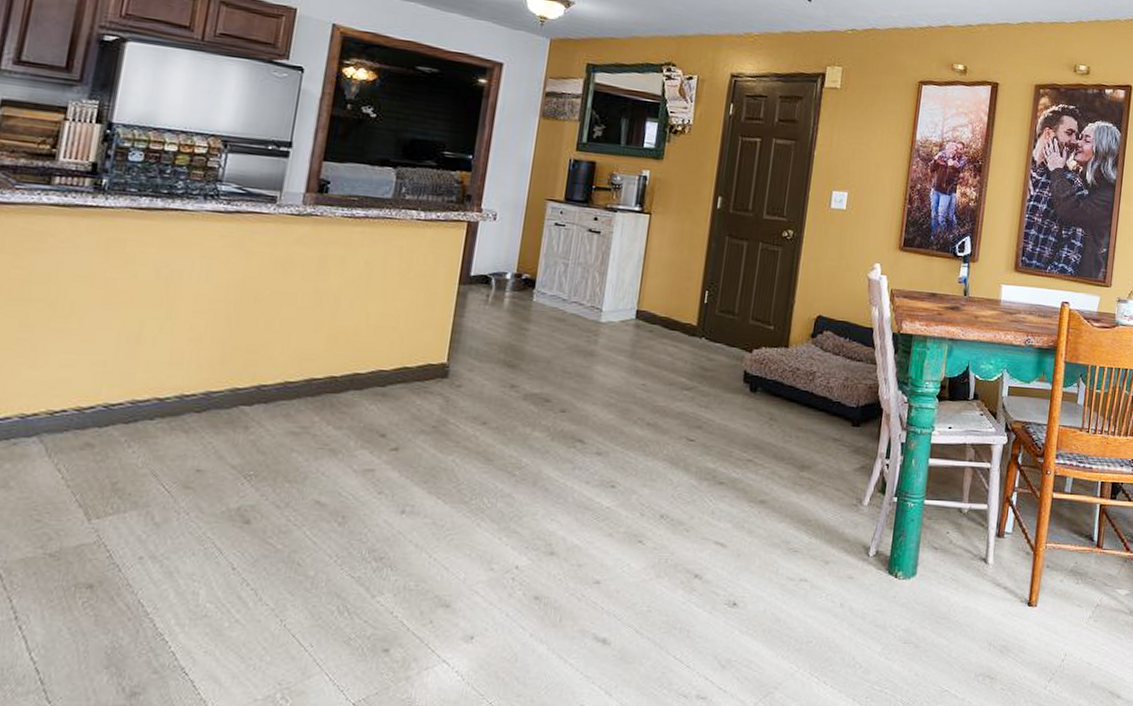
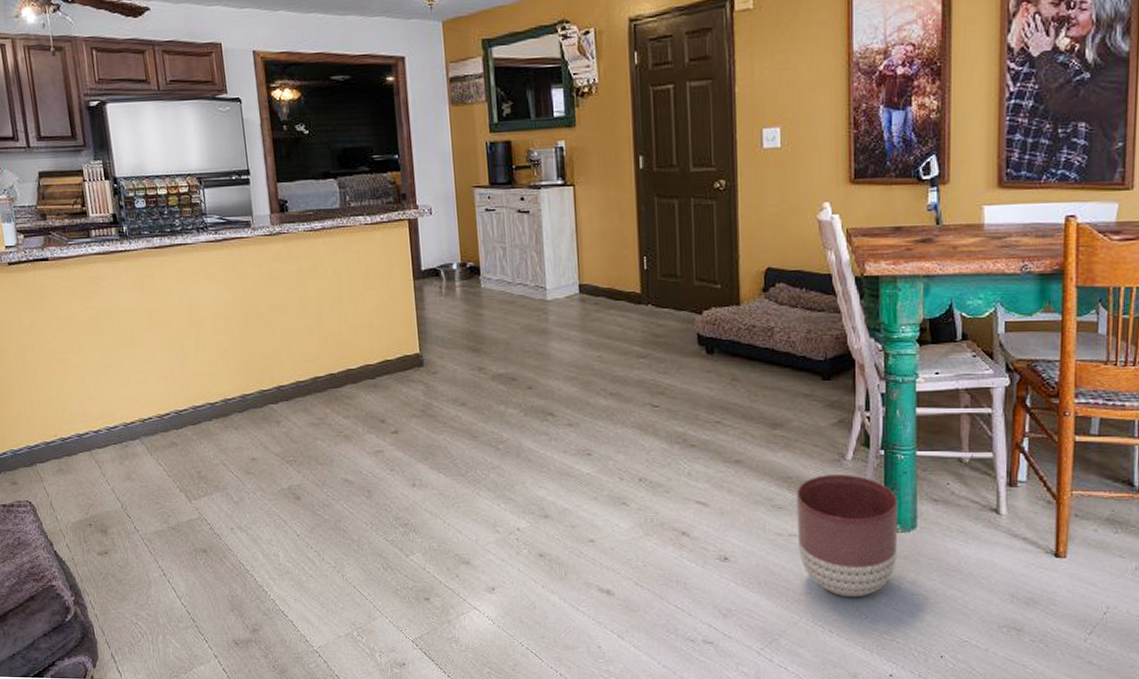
planter: none [807,519,904,646] -> present [796,475,898,598]

